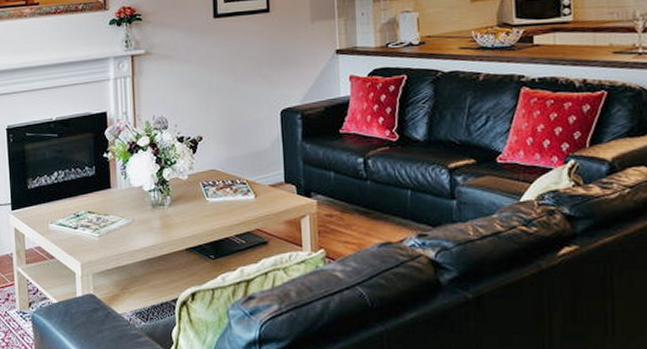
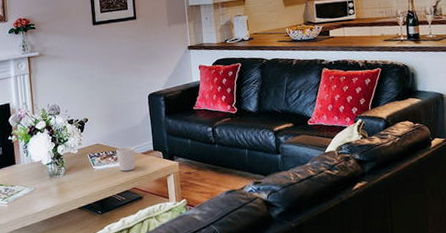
dixie cup: none [236,175,261,207] -> present [116,146,135,172]

